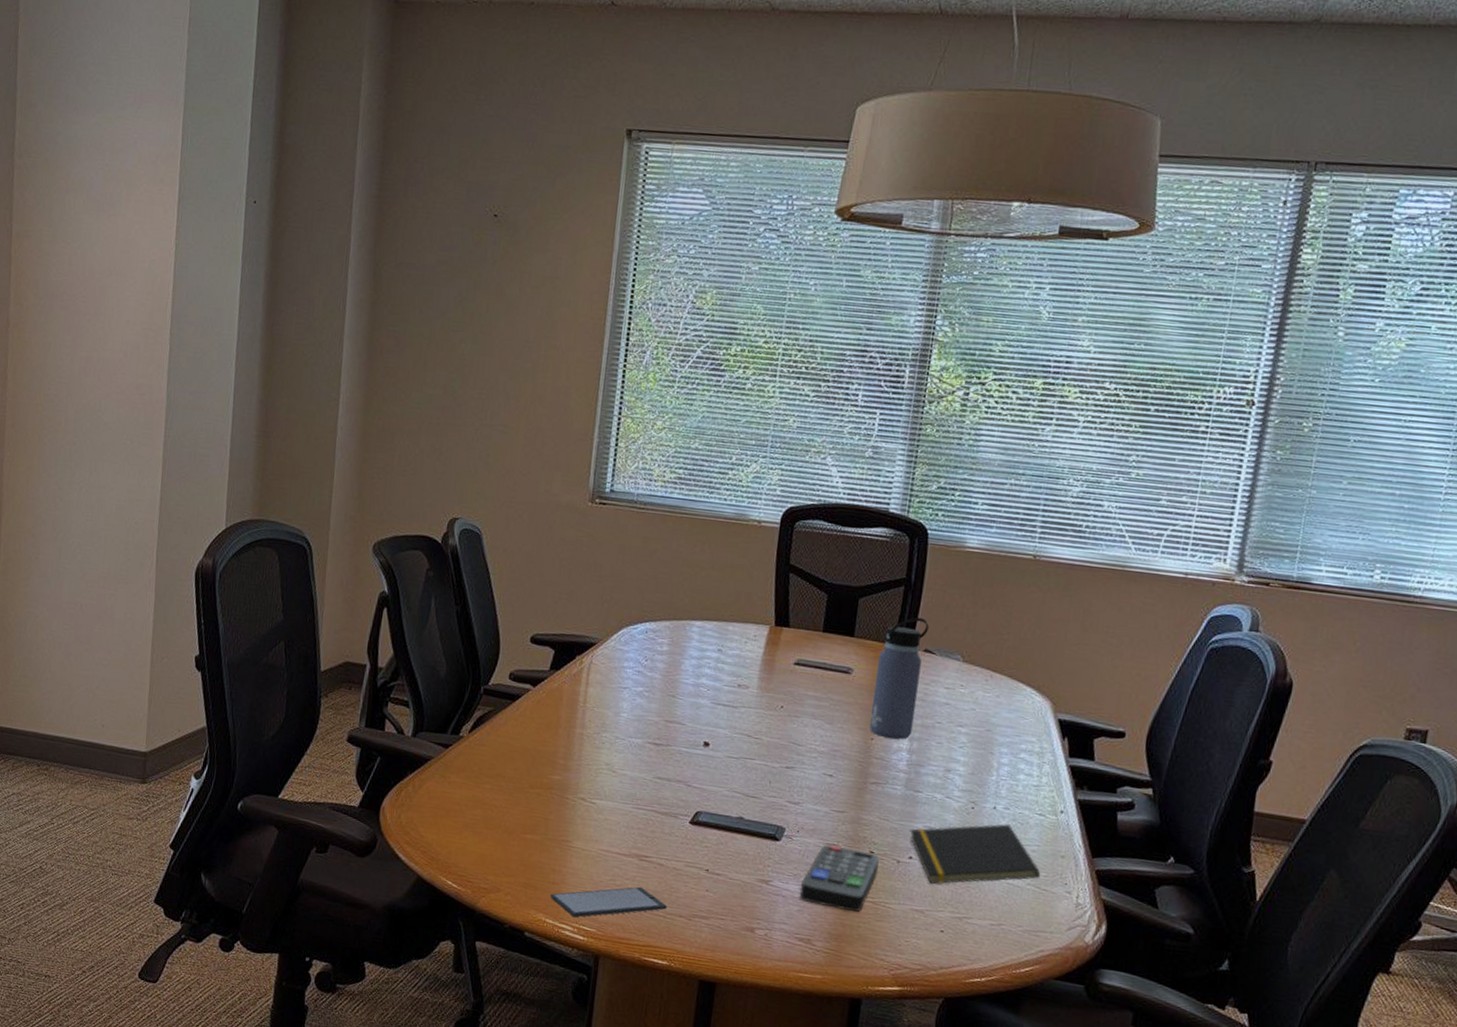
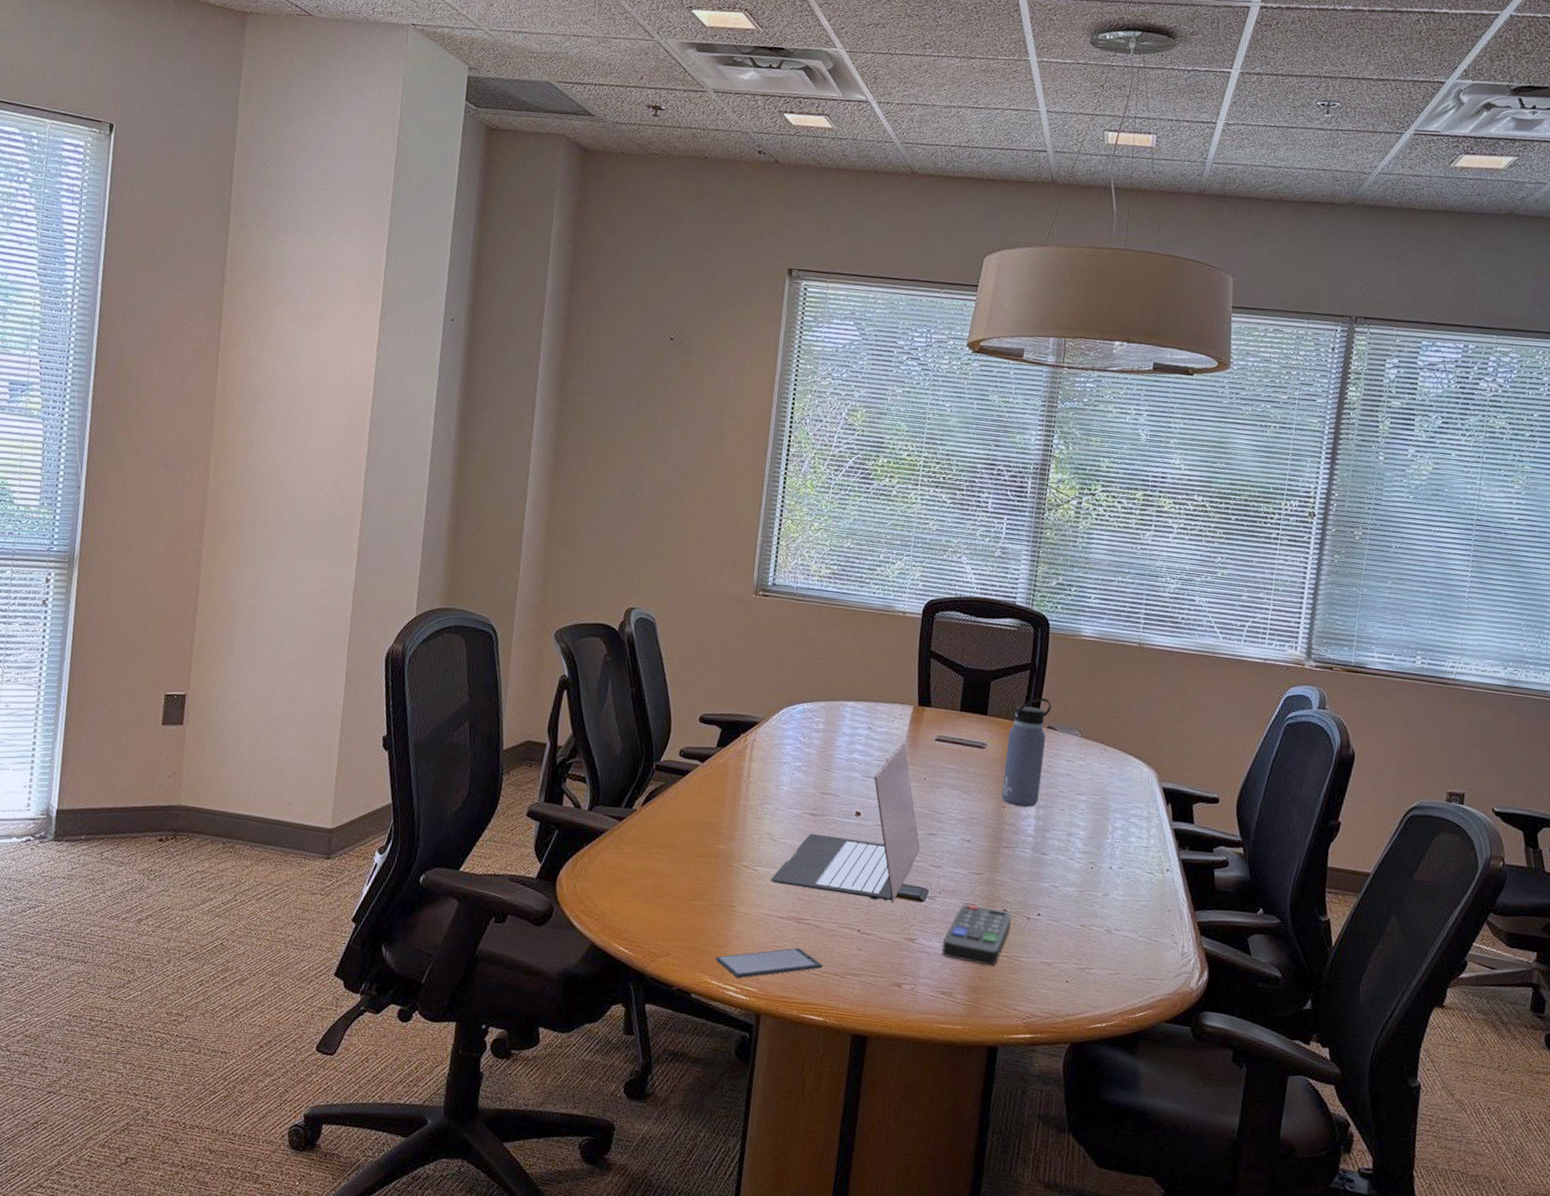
laptop: none [610,666,776,842] -> present [771,742,920,903]
notepad: present [910,823,1041,884] -> none [1038,881,1151,938]

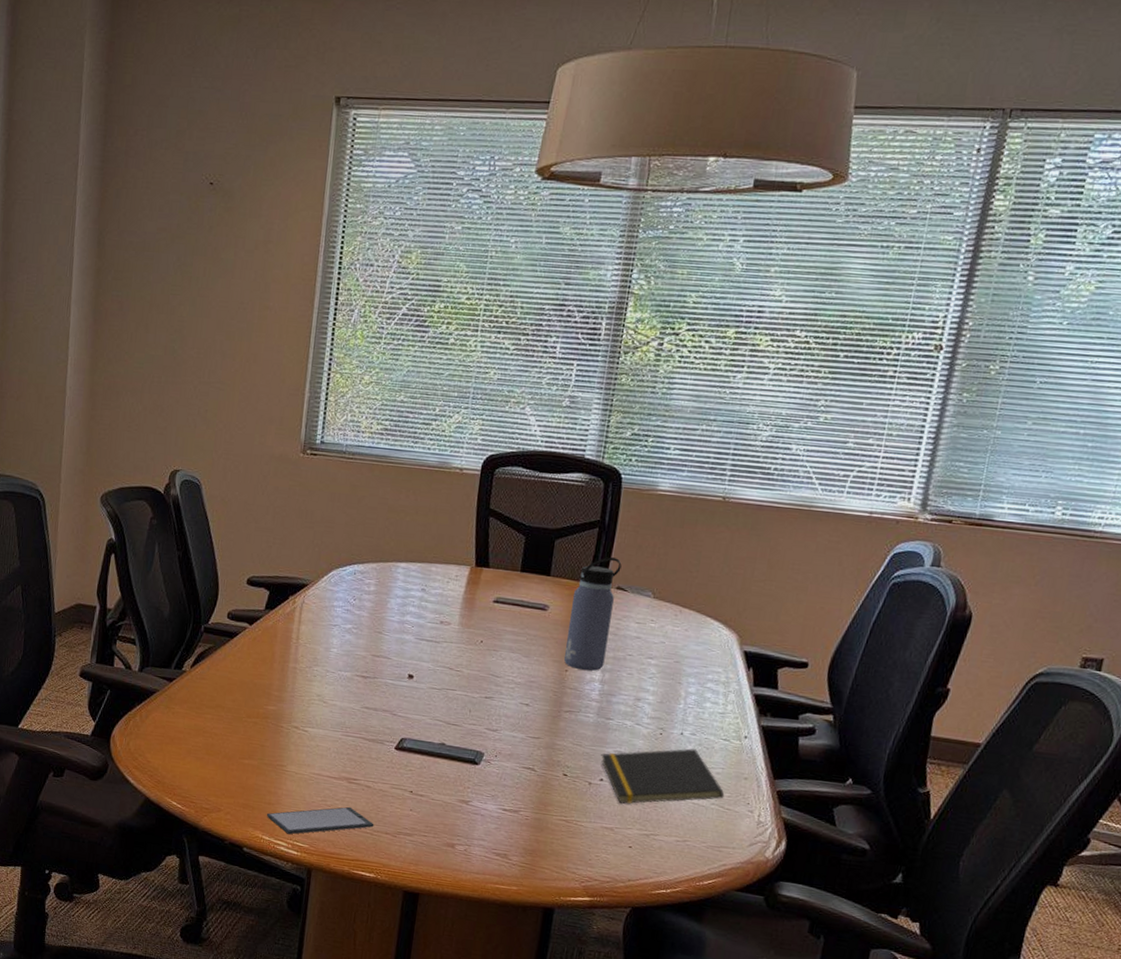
laptop: present [771,742,920,903] -> none [321,604,476,766]
remote control: present [942,904,1012,966] -> none [497,768,572,829]
notepad: none [1038,881,1151,938] -> present [601,748,725,804]

